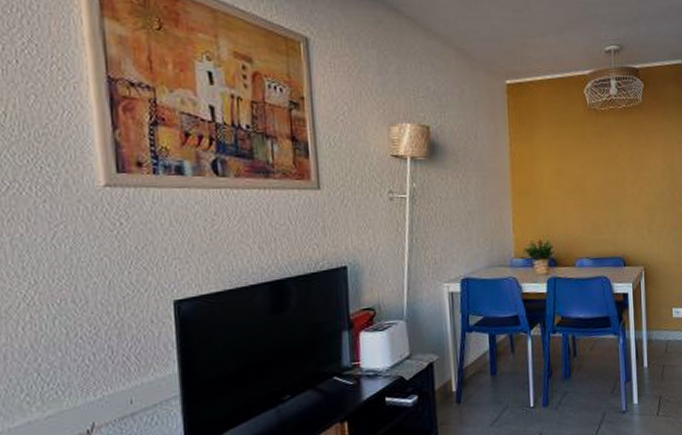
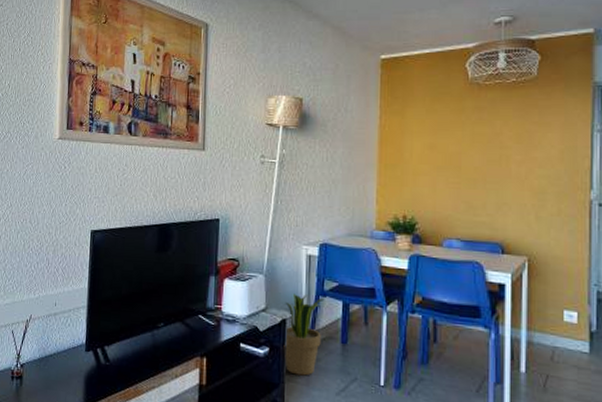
potted plant: none [430,333,471,417] -> present [283,294,325,376]

